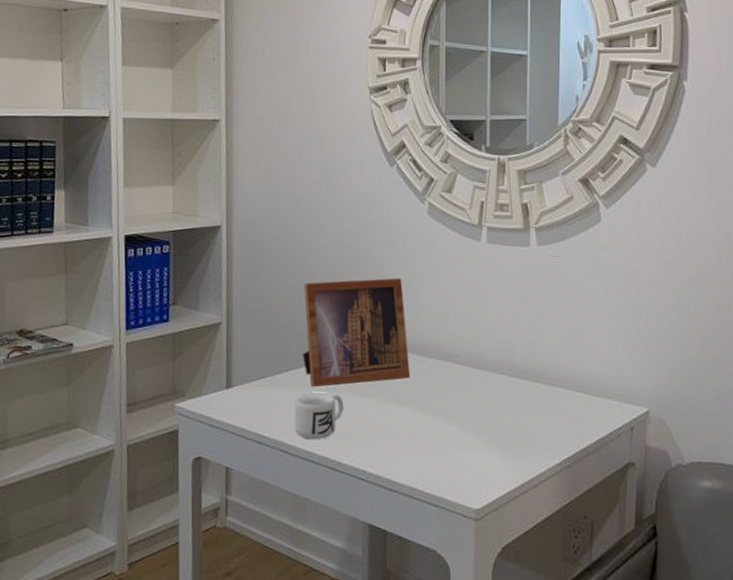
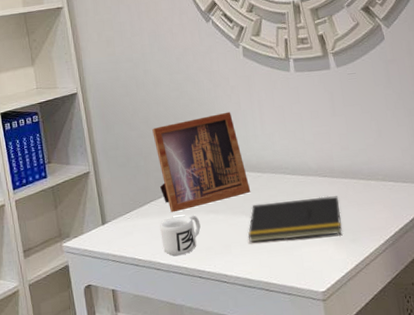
notepad: none [398,393,514,446] -> present [248,196,342,242]

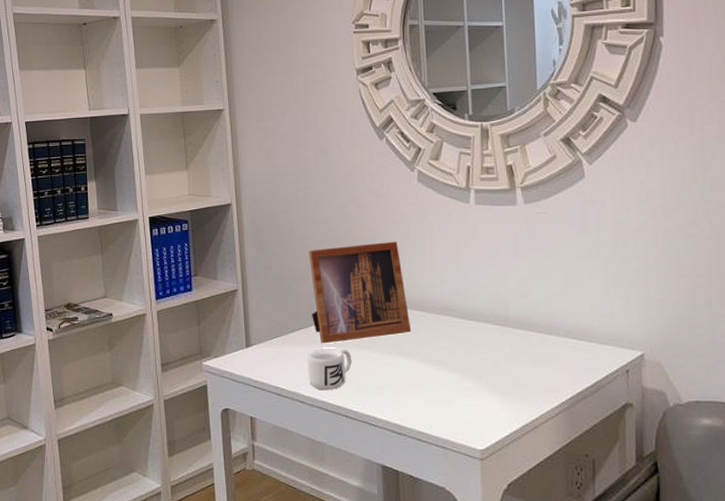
notepad: present [248,196,342,242] -> none [403,345,511,391]

